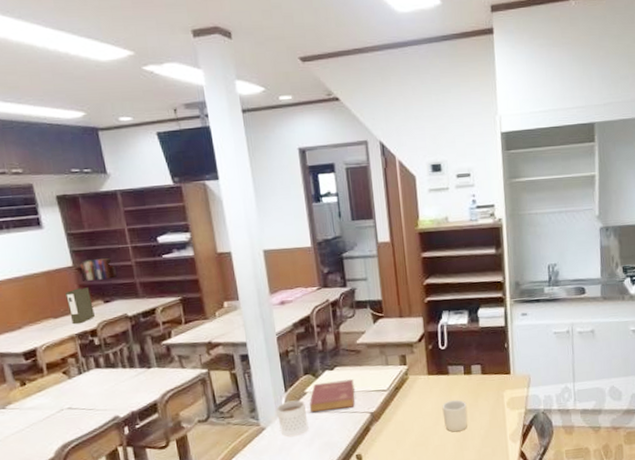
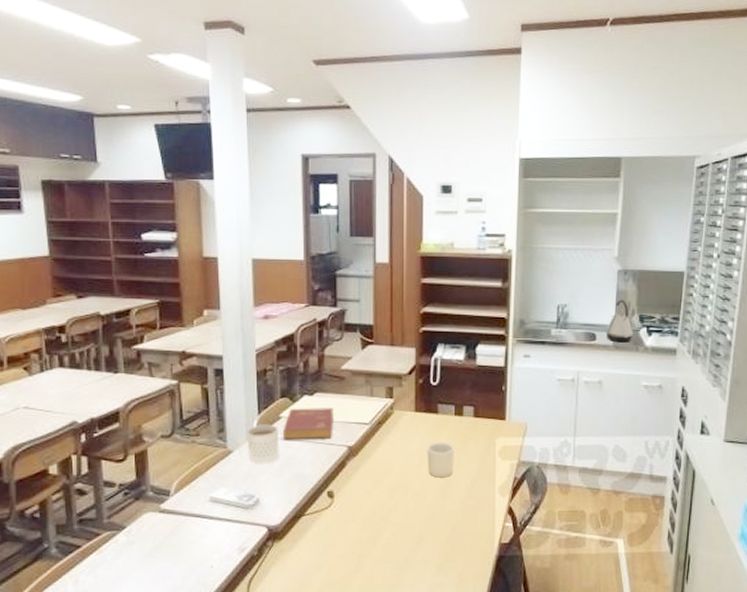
binder: present [65,287,95,324] -> none [38,280,65,317]
books: present [80,257,117,281] -> none [56,250,94,273]
kettle: none [593,254,619,294] -> present [605,299,634,343]

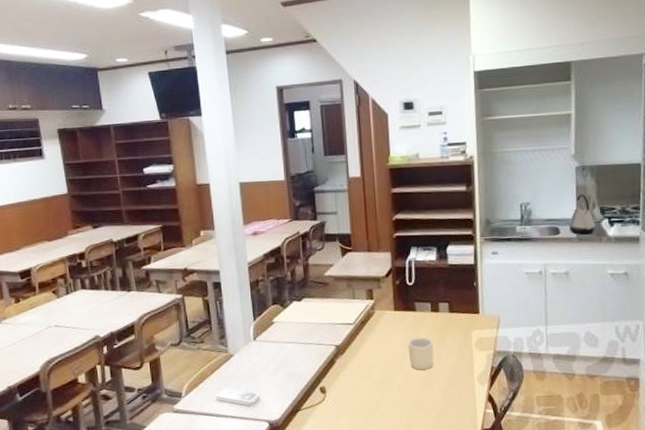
mug: present [247,424,279,464] -> none [245,329,275,366]
book: present [284,407,333,440] -> none [277,310,321,343]

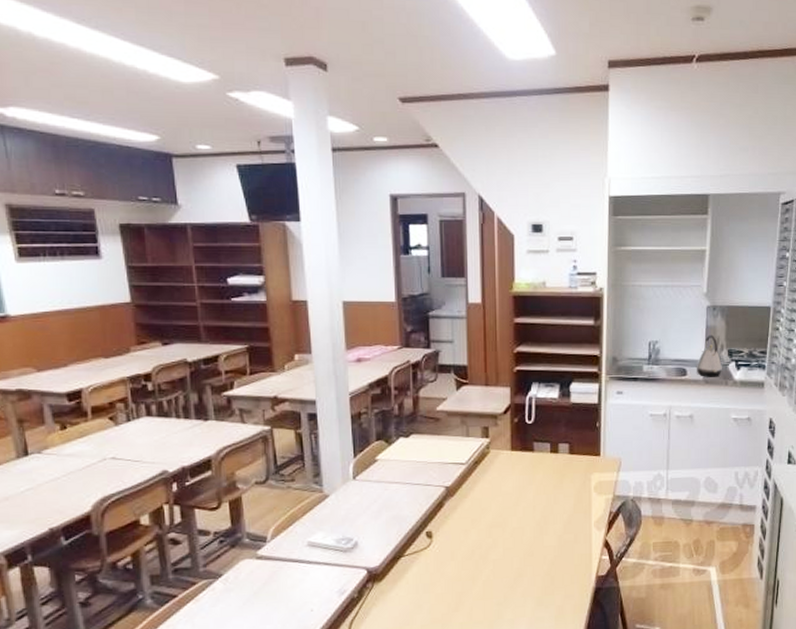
mug: present [408,337,434,370] -> none [524,480,551,515]

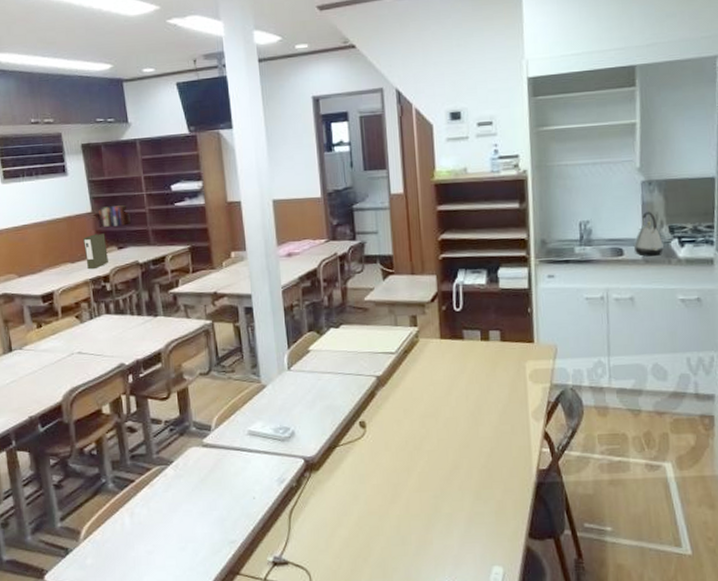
binder: none [120,327,150,365] -> present [83,233,108,269]
books: none [139,295,179,320] -> present [98,204,131,227]

